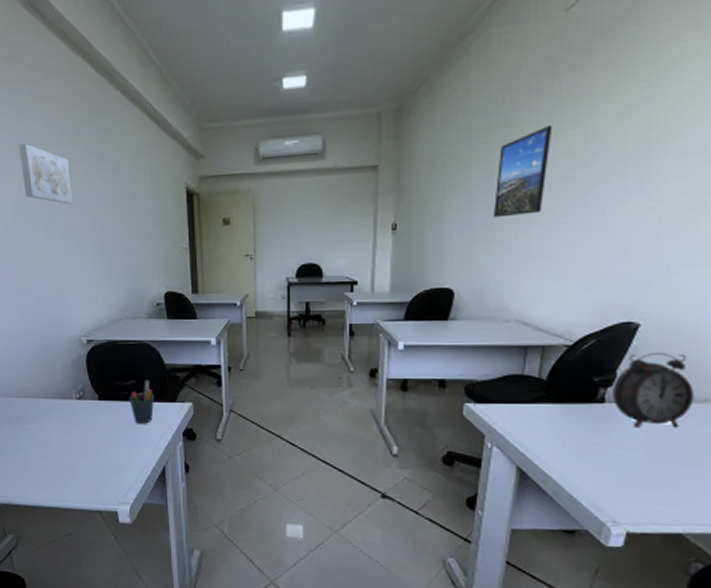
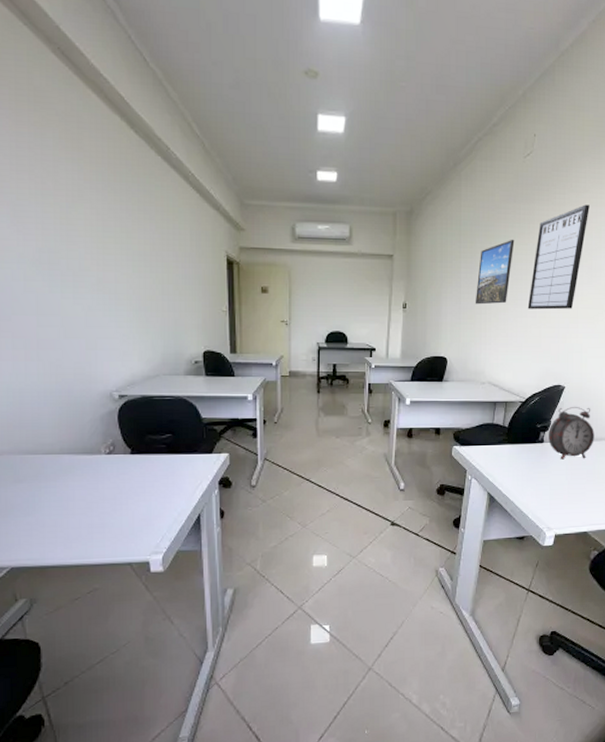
wall art: present [18,143,73,204] -> none [42,192,107,259]
pen holder: present [129,379,155,424] -> none [164,433,191,475]
writing board: none [575,59,679,219] -> present [527,204,590,310]

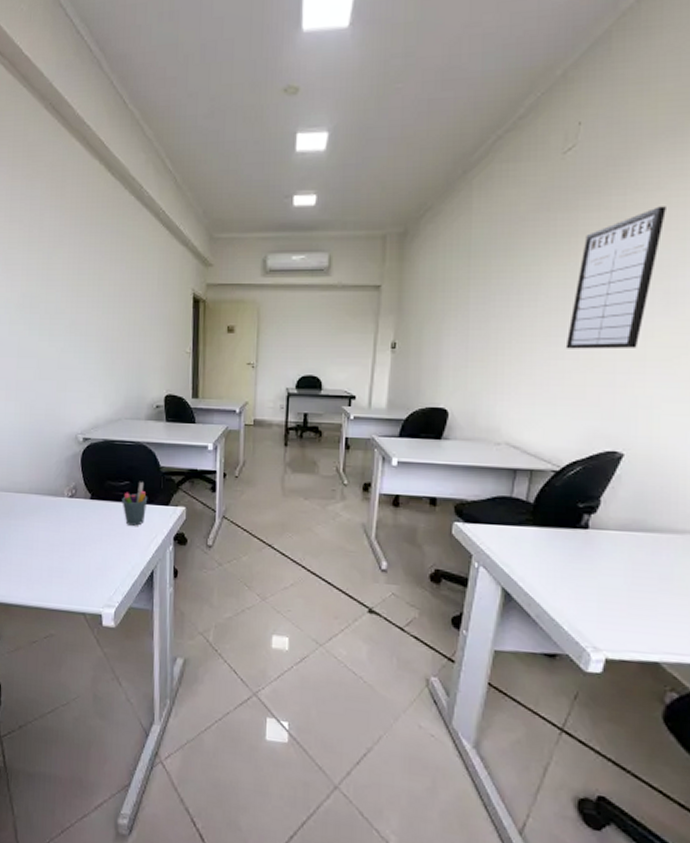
pen holder: none [164,433,191,475] -> present [122,481,148,526]
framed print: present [475,239,515,305] -> none [488,258,547,343]
alarm clock: present [549,407,594,460] -> none [596,482,673,558]

